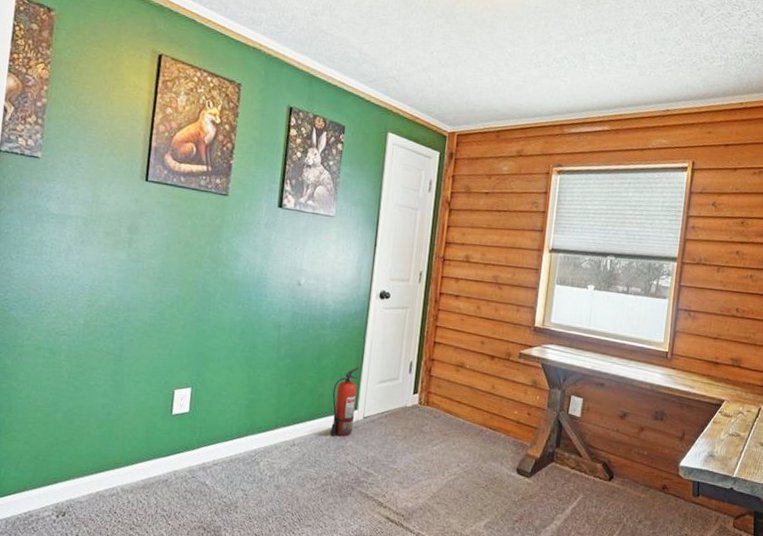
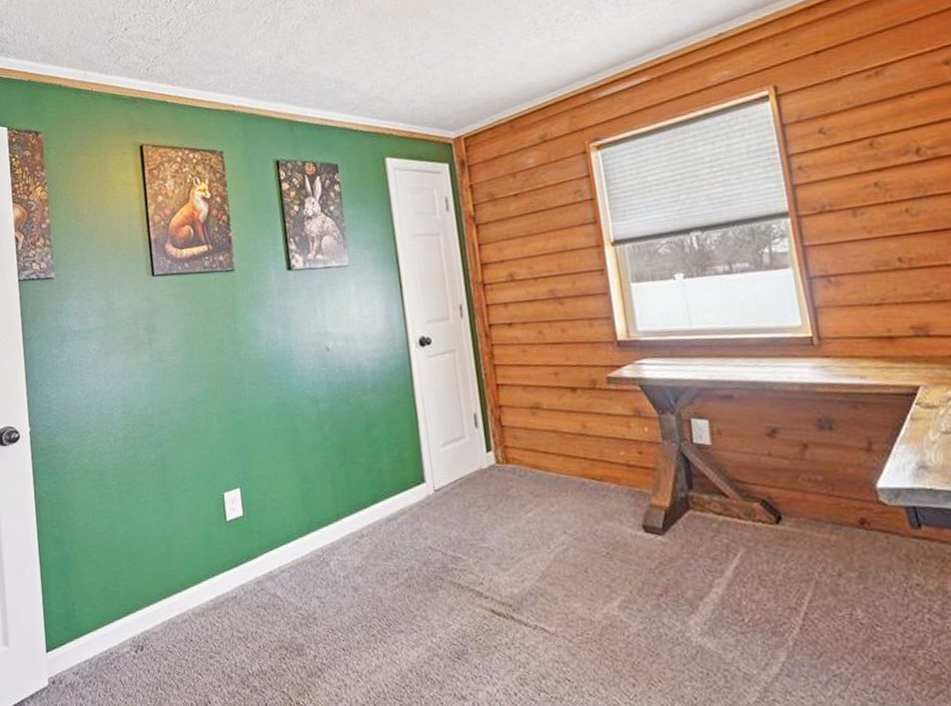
fire extinguisher: present [330,367,360,437] -> none [391,431,425,519]

